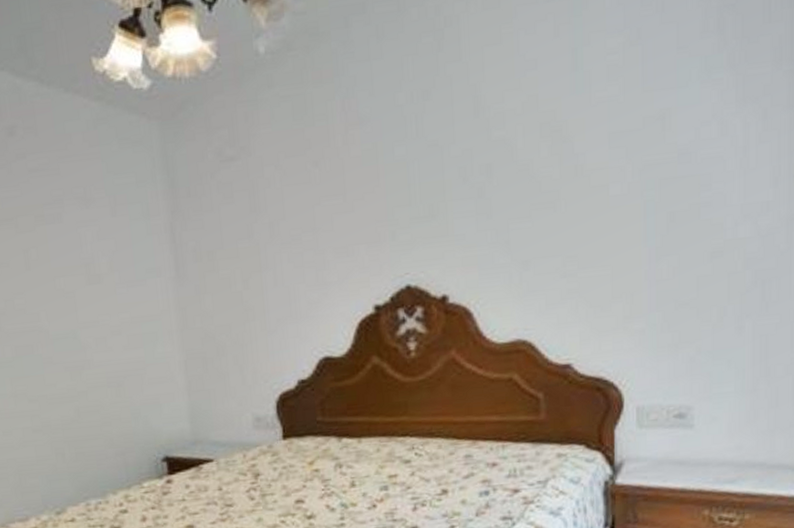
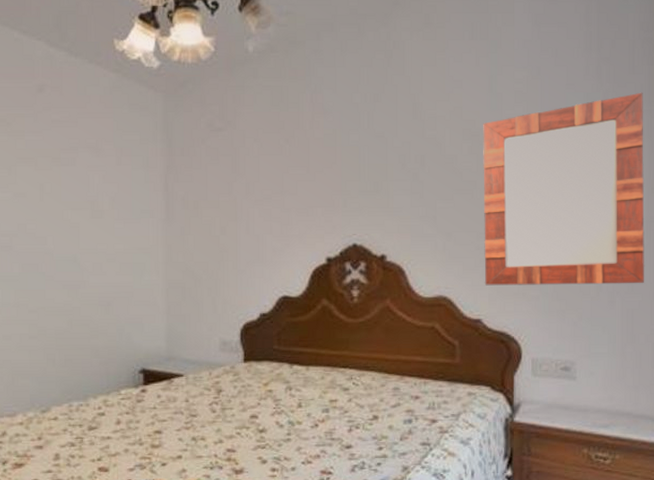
home mirror: none [566,46,784,322] -> present [483,92,644,286]

